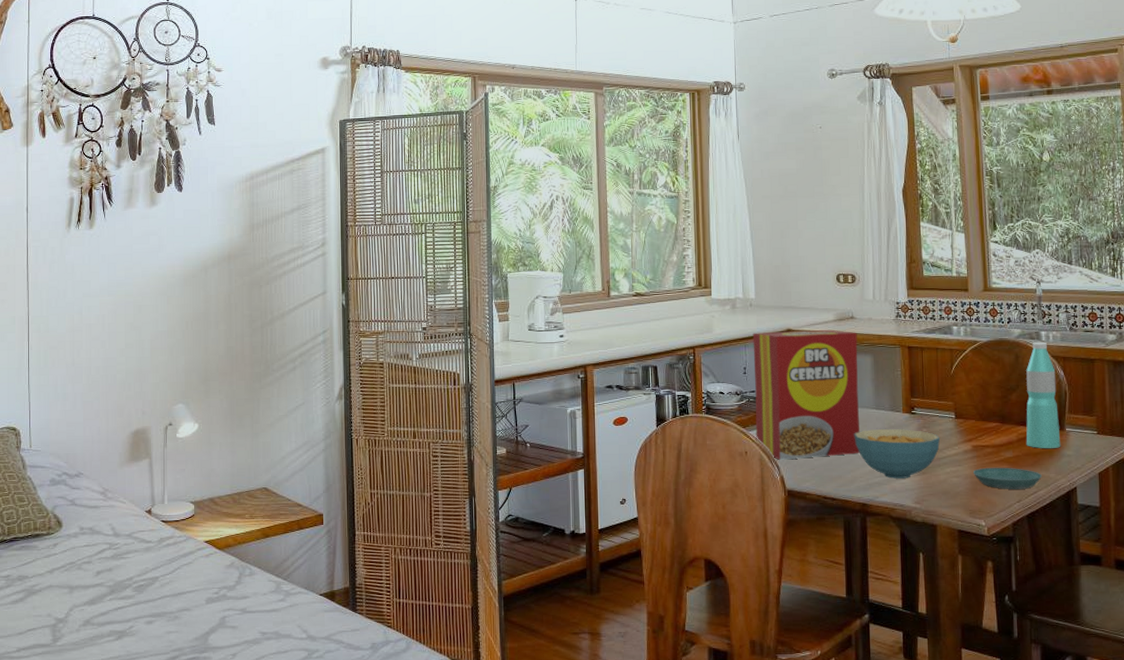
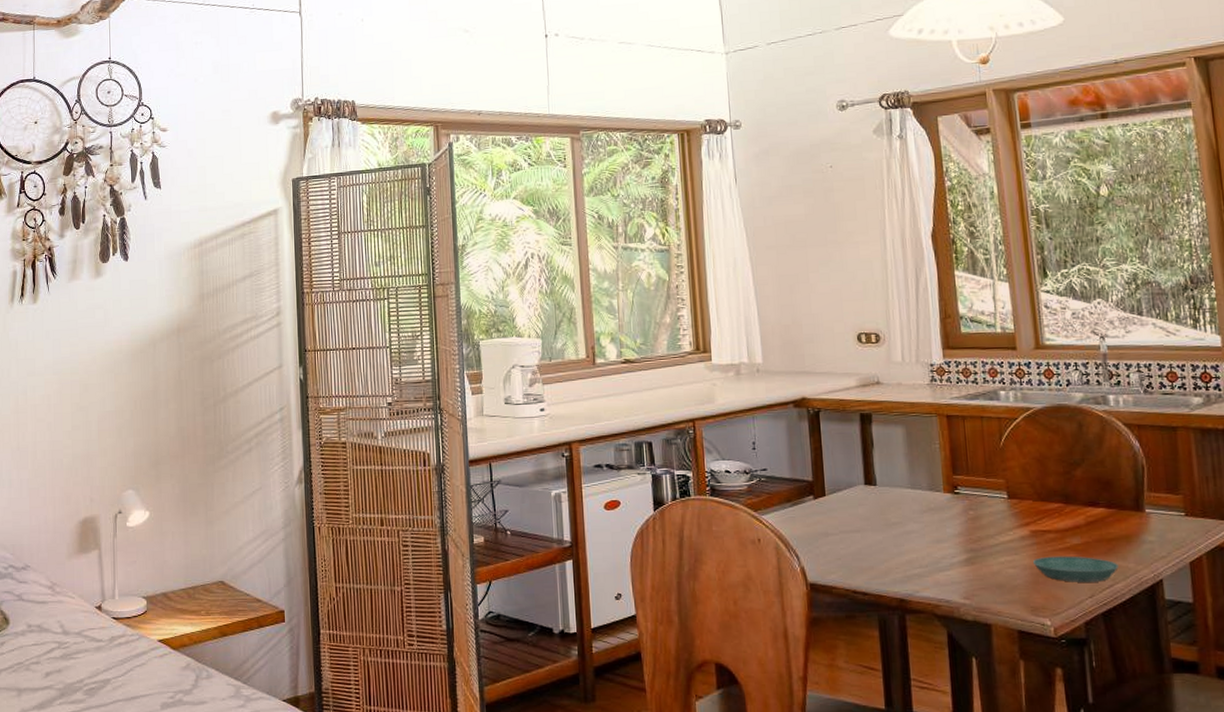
cereal box: present [753,329,860,460] -> none [761,397,895,548]
cereal bowl: present [854,428,940,479] -> none [886,511,991,570]
water bottle: present [1026,342,1061,448] -> none [1092,407,1141,533]

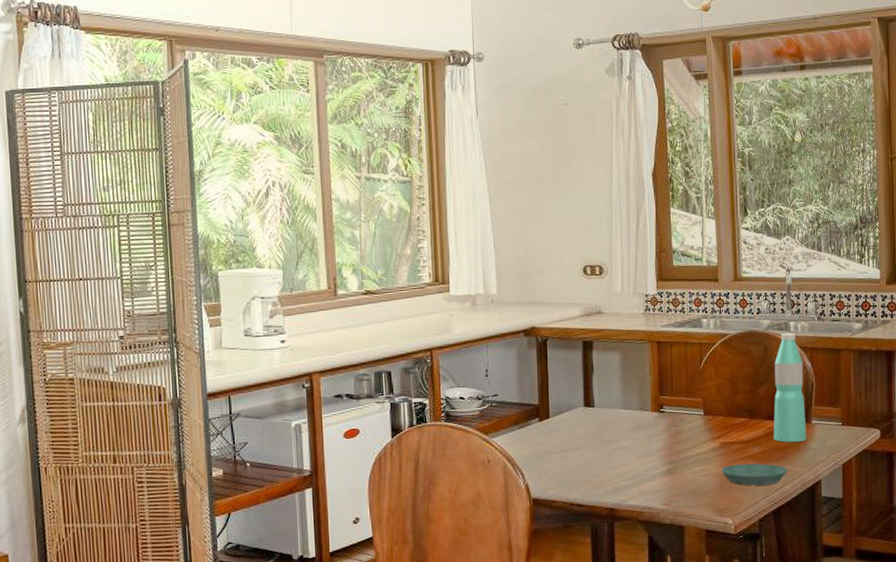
water bottle: none [1092,407,1141,533] -> present [773,332,807,443]

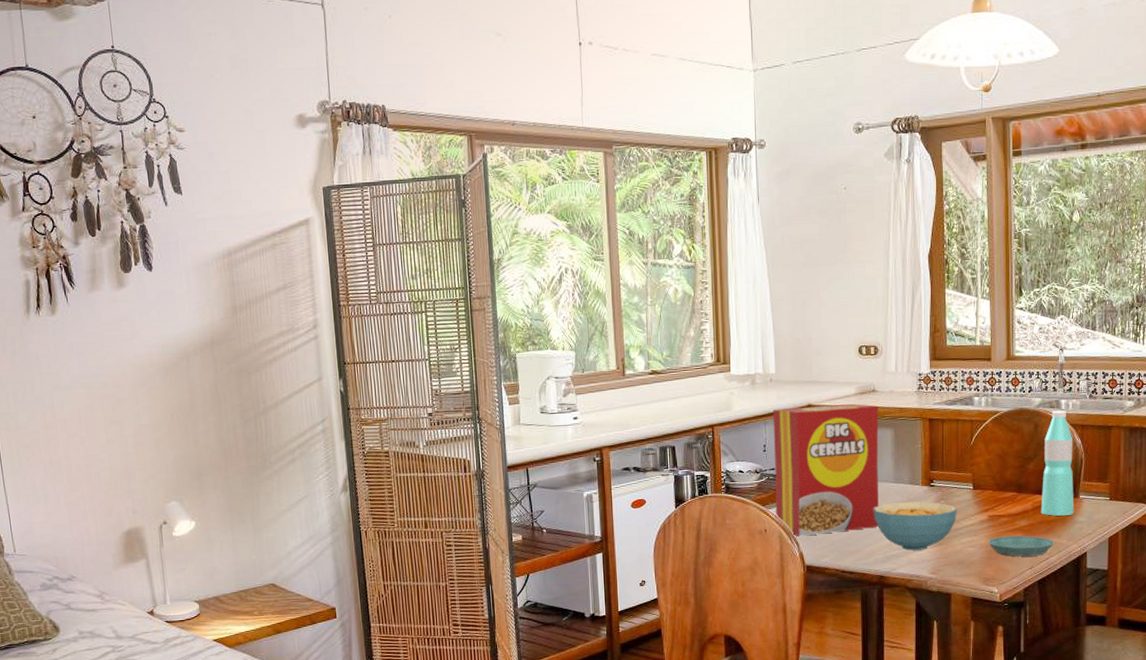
cereal box: none [495,325,608,467] -> present [773,403,879,537]
cereal bowl: none [601,428,688,481] -> present [873,501,957,551]

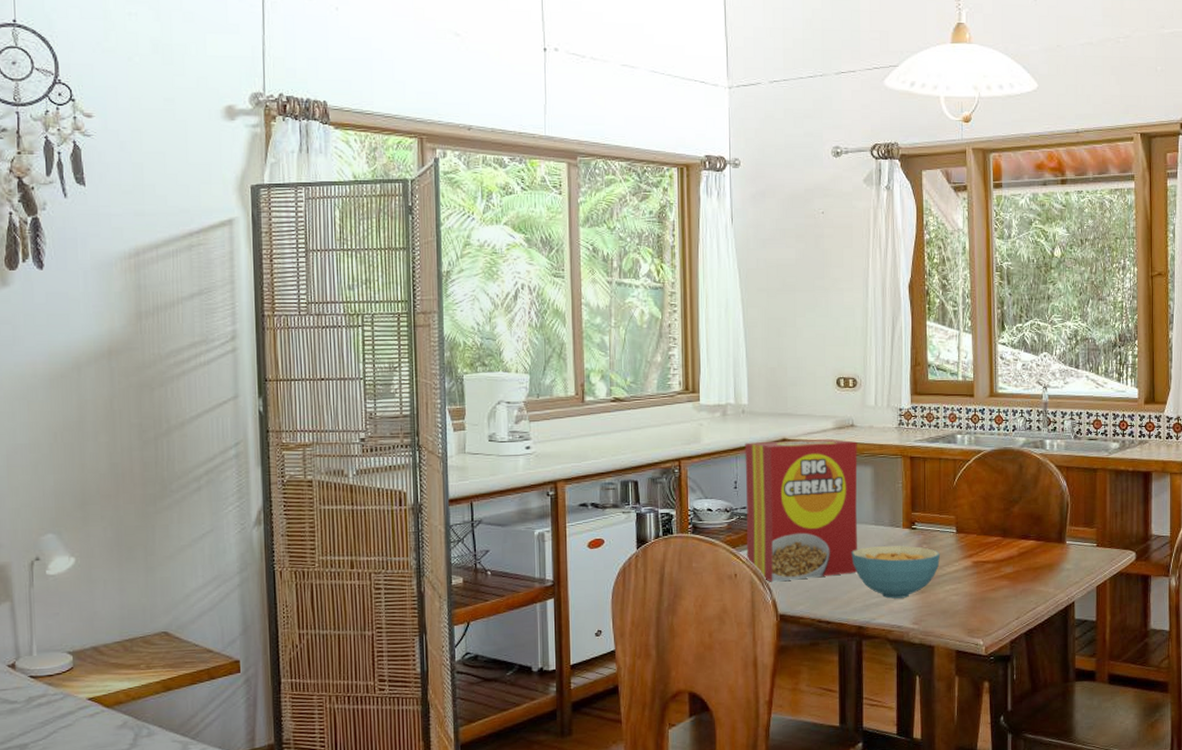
saucer: present [988,535,1054,557] -> none [972,583,1041,607]
water bottle: present [1040,410,1074,516] -> none [1026,451,1061,563]

